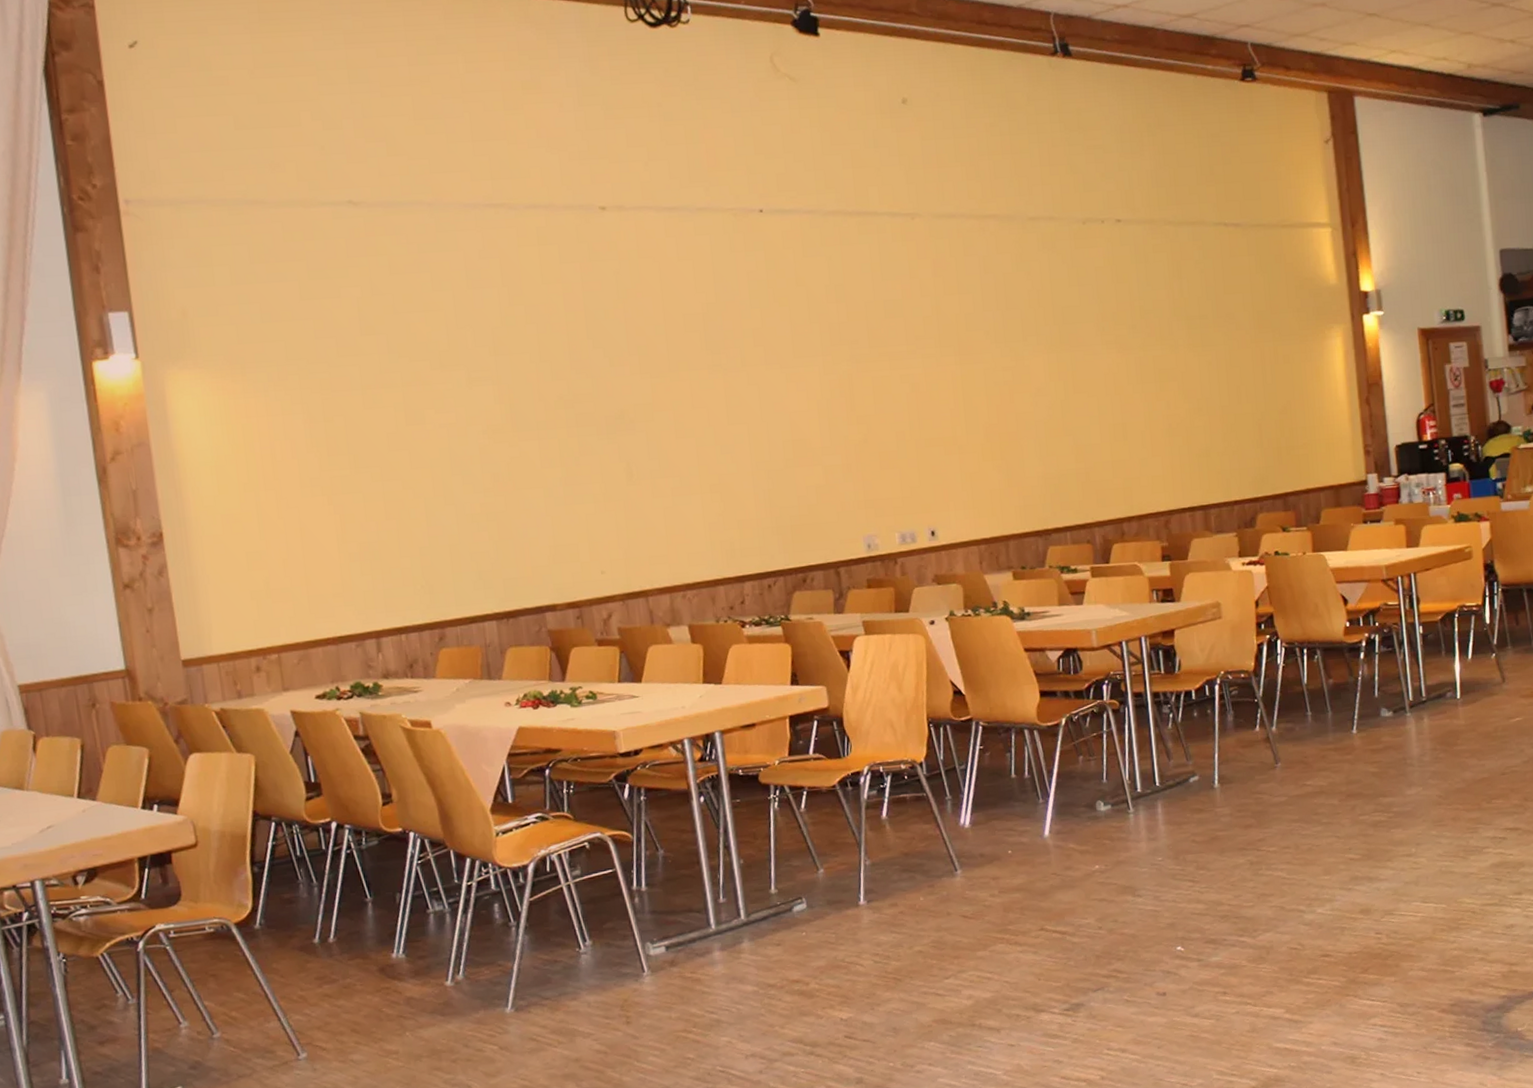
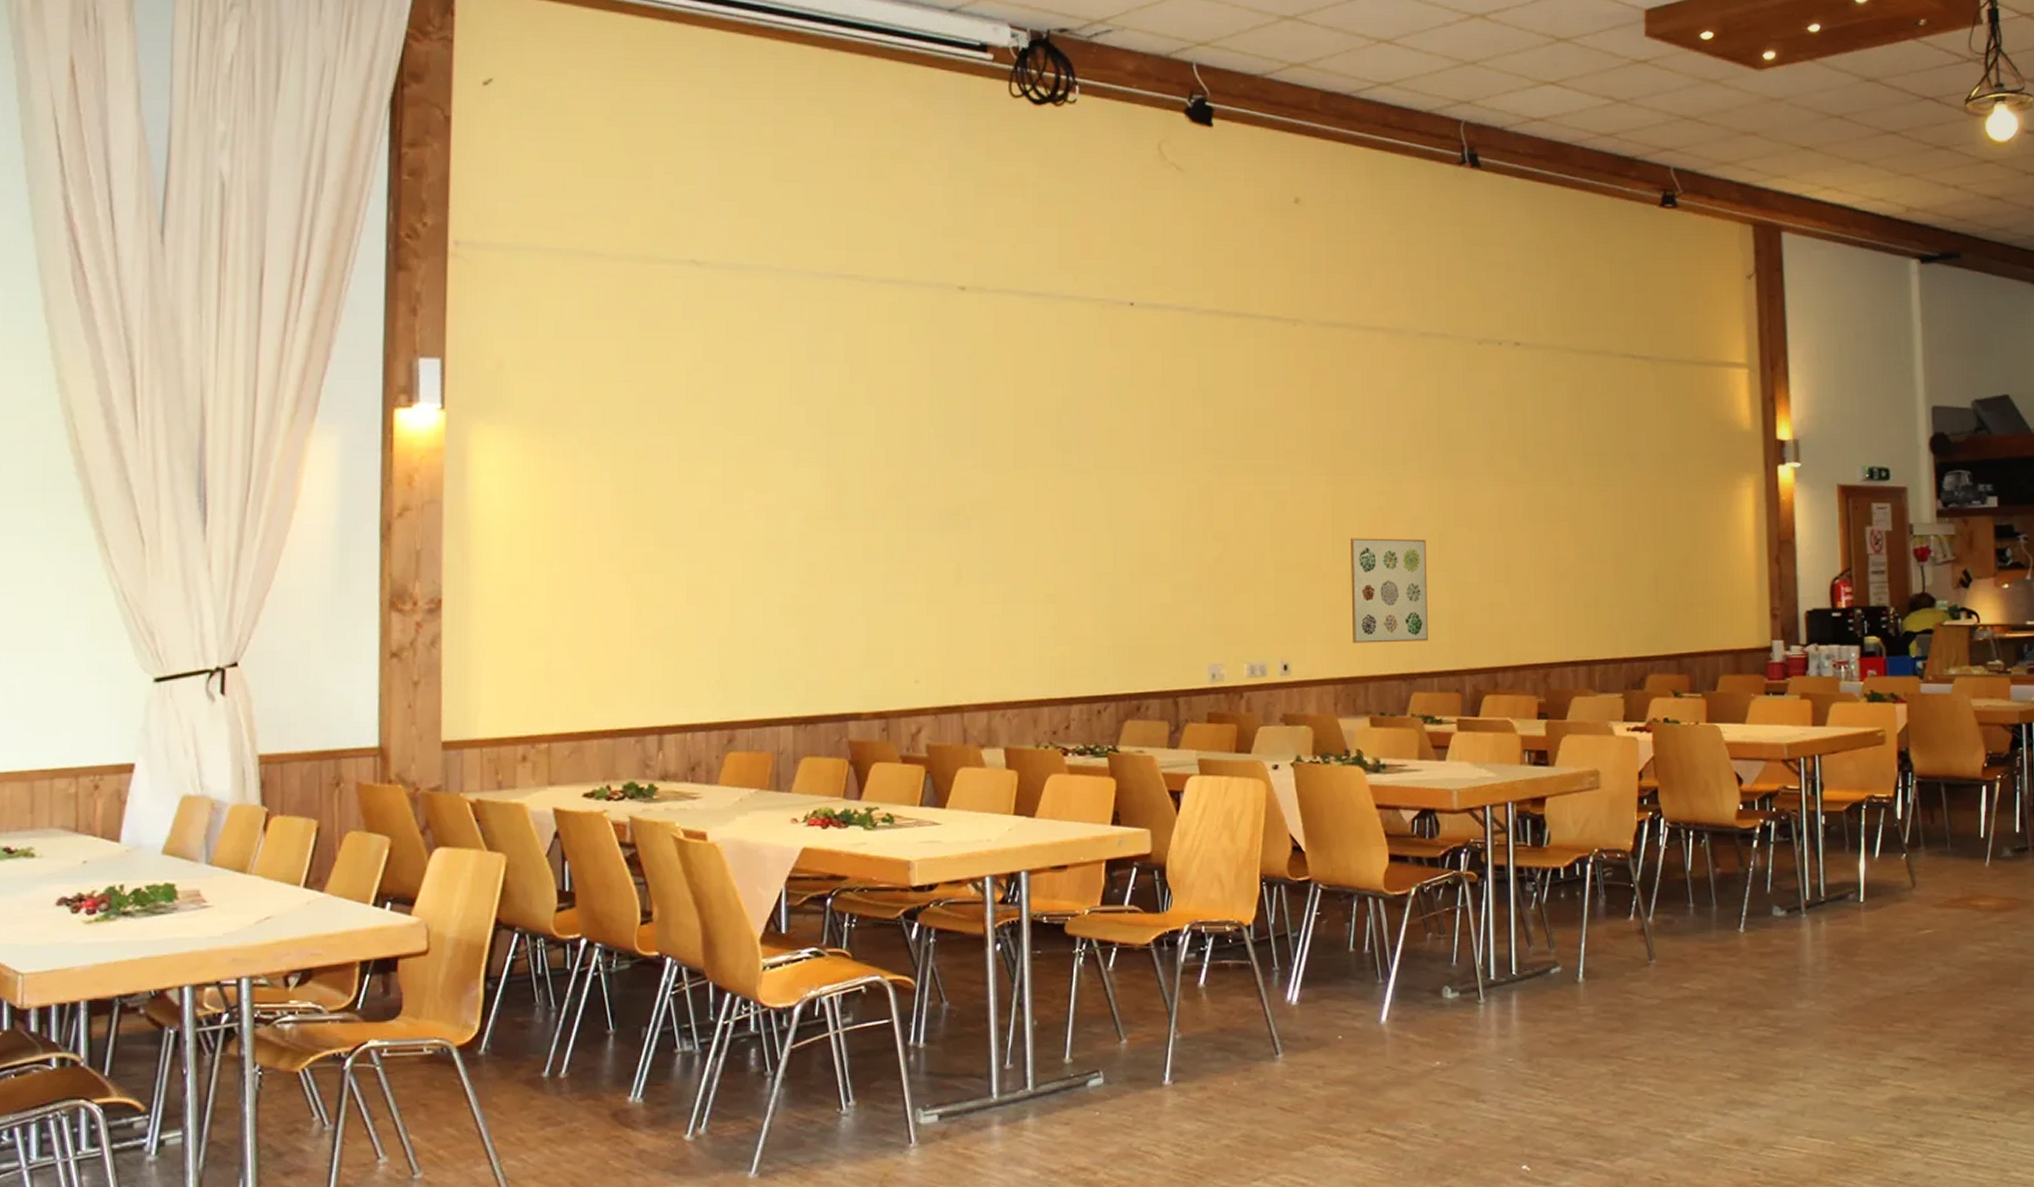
wall art: none [981,408,1060,507] -> present [1351,538,1429,643]

